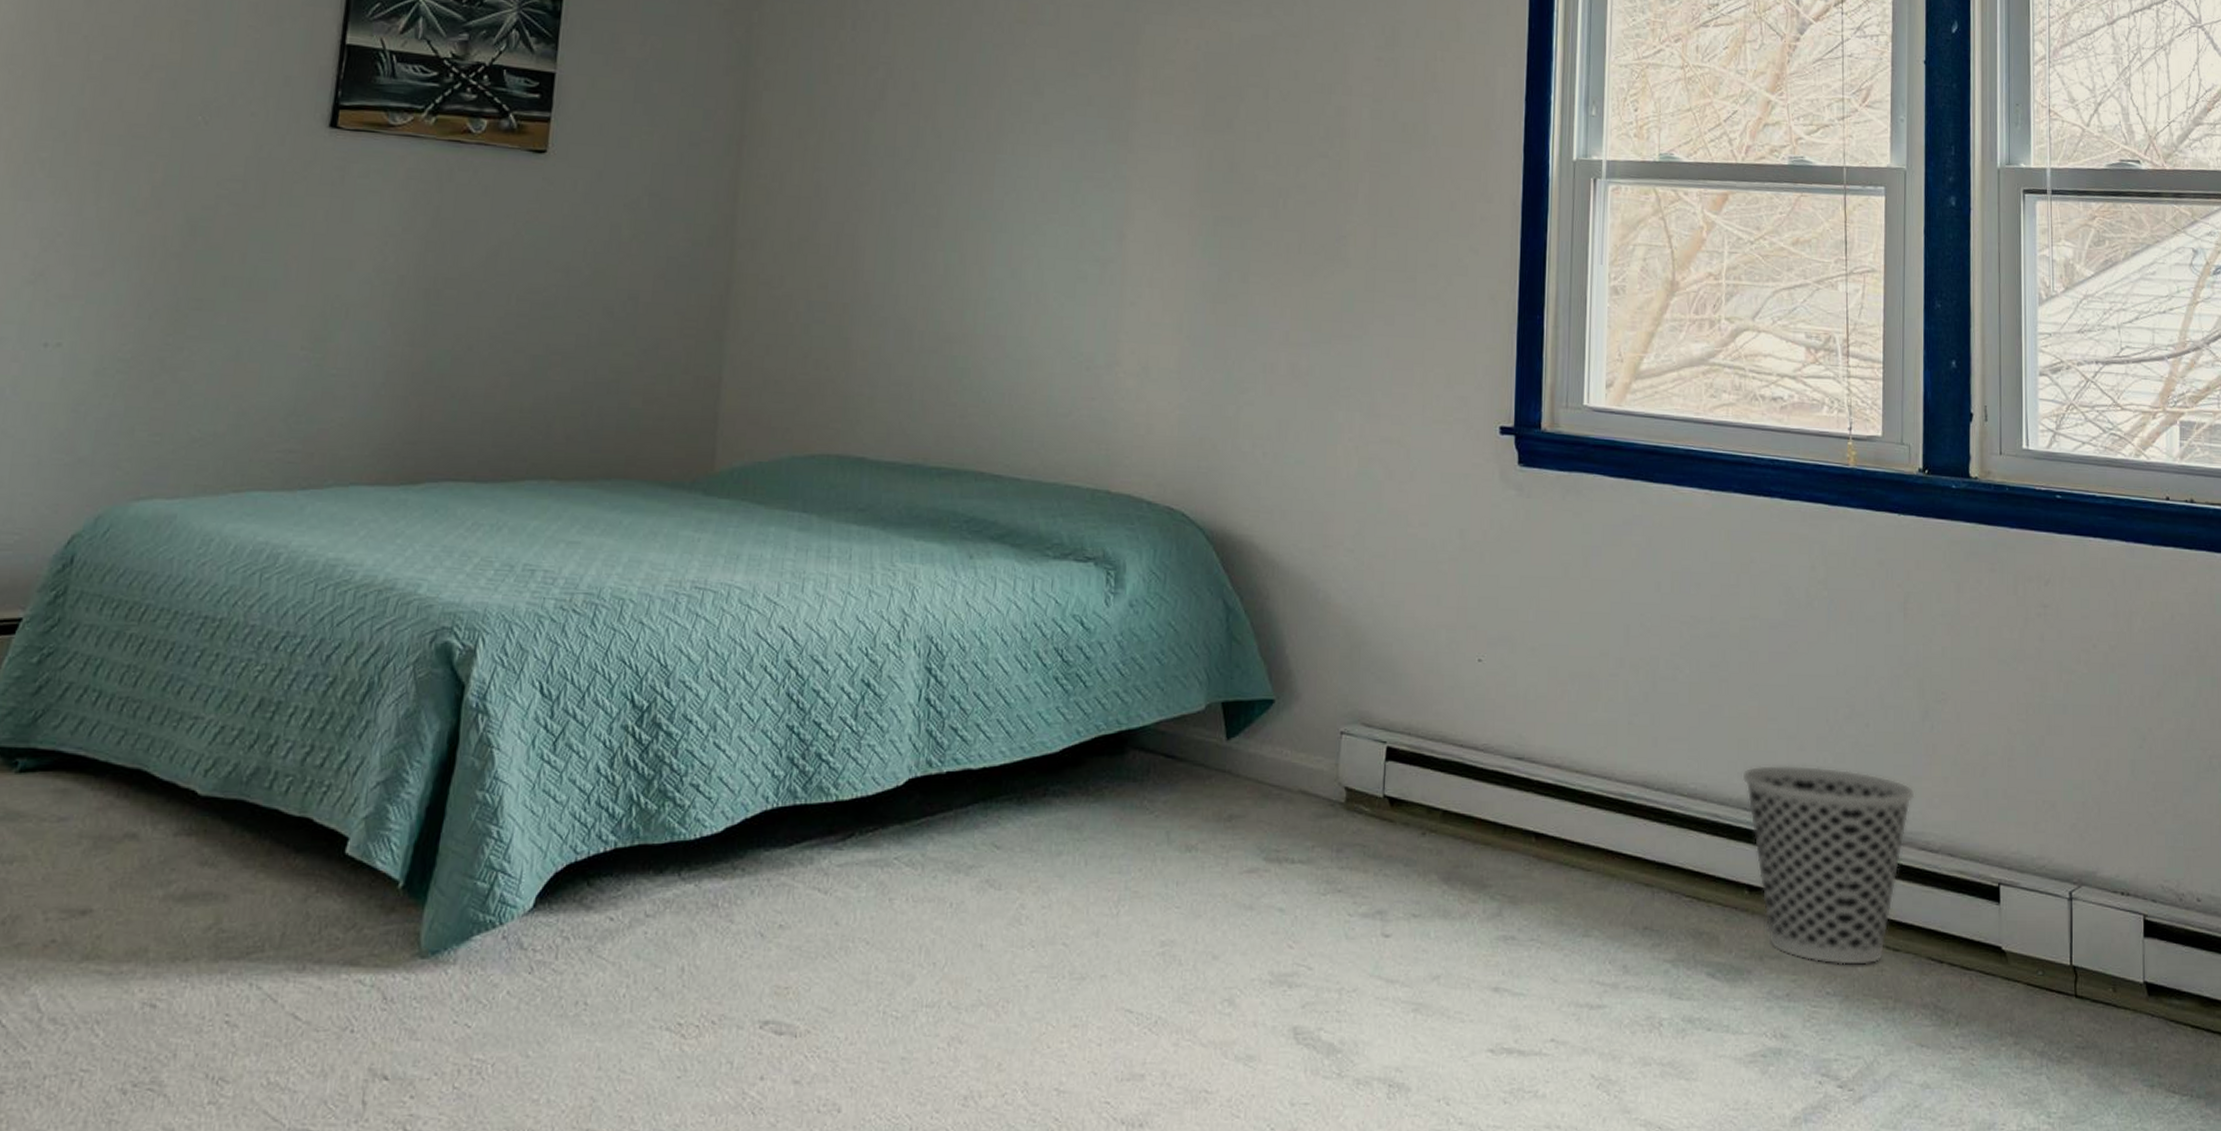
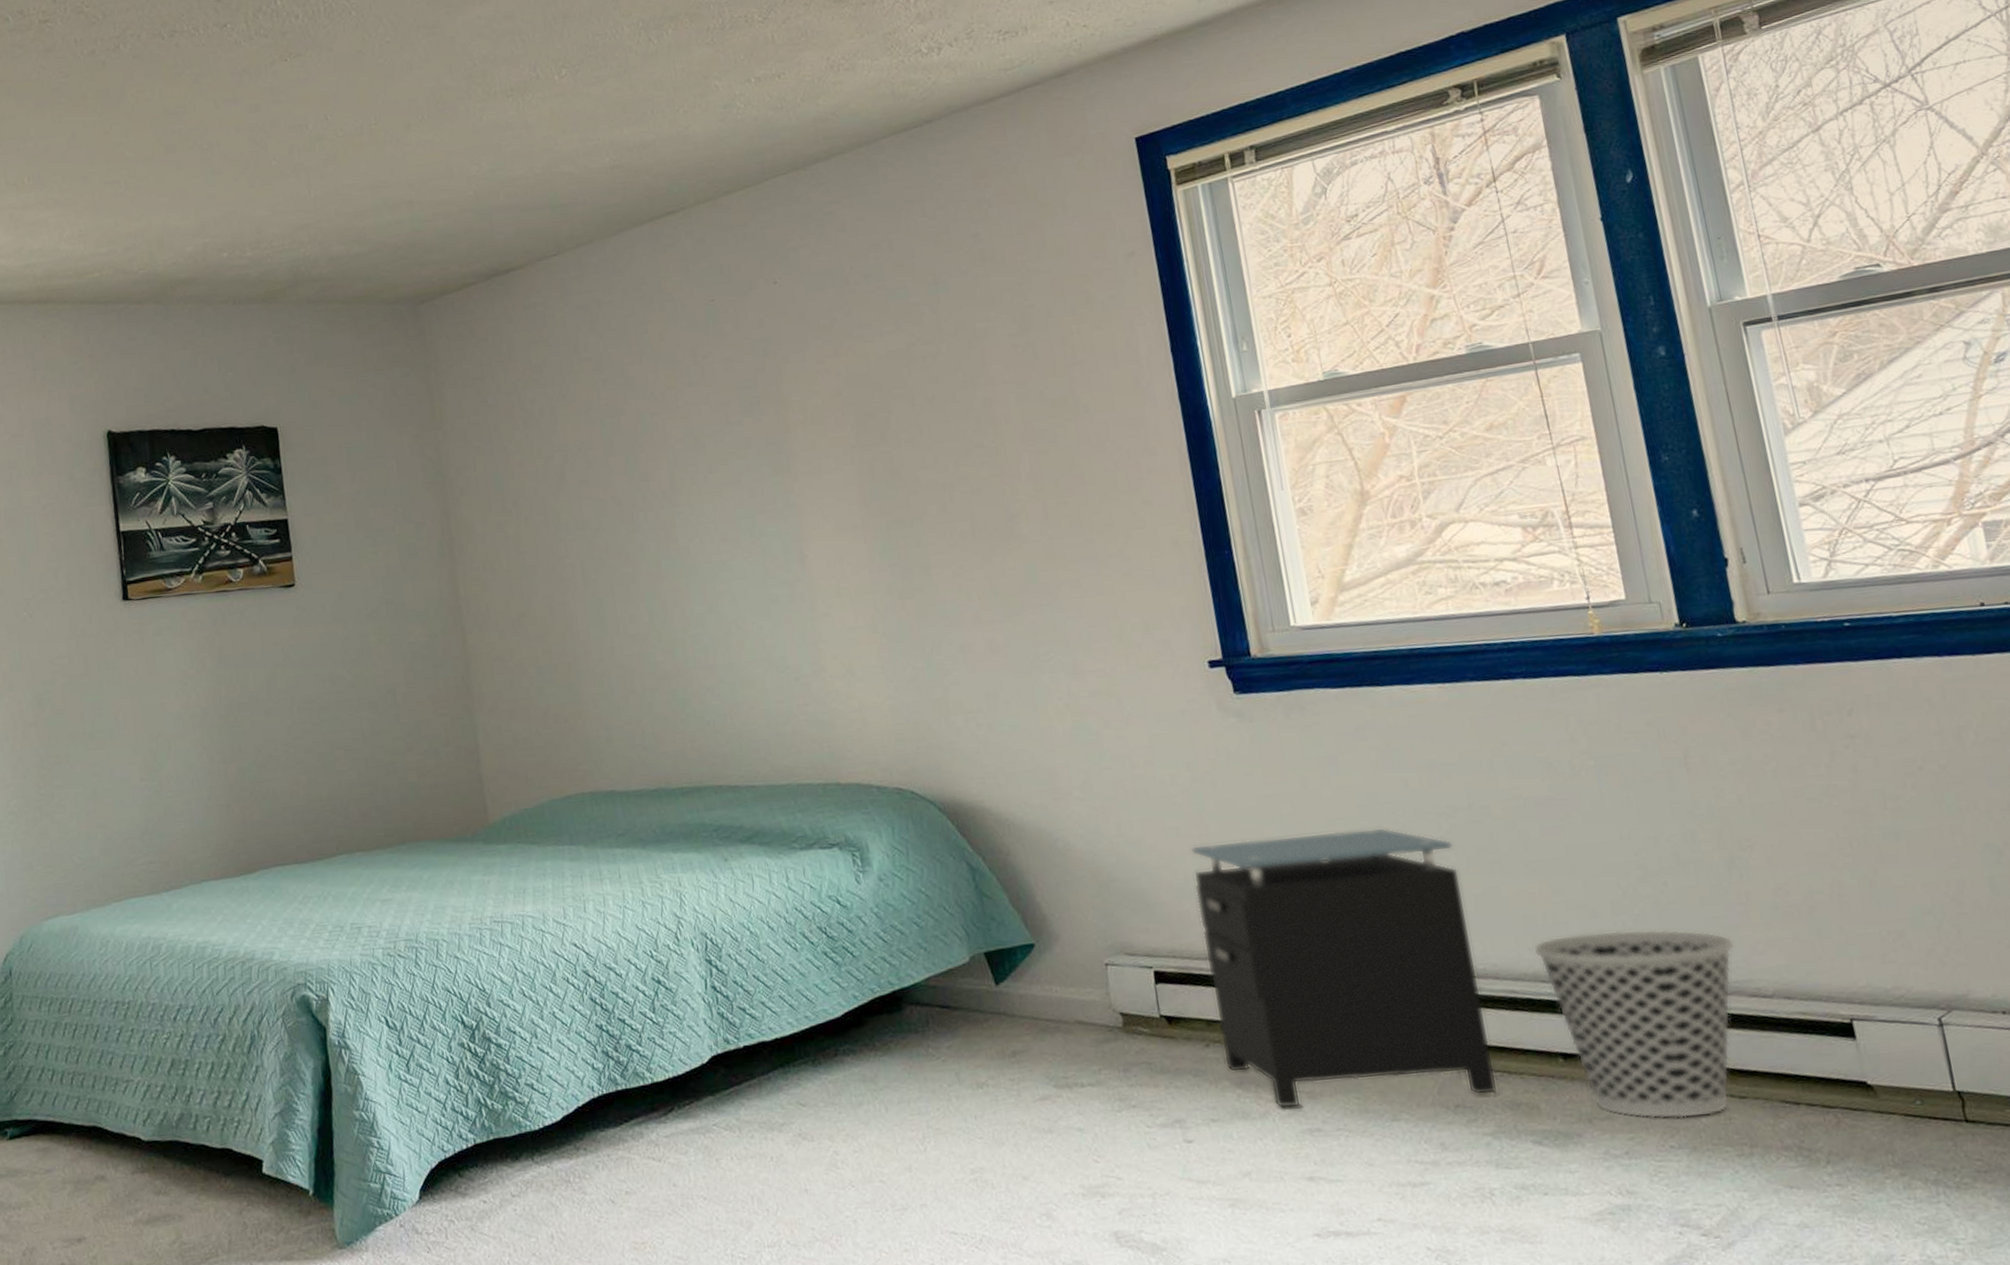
nightstand: none [1437,618,1690,920] -> present [1190,827,1497,1109]

